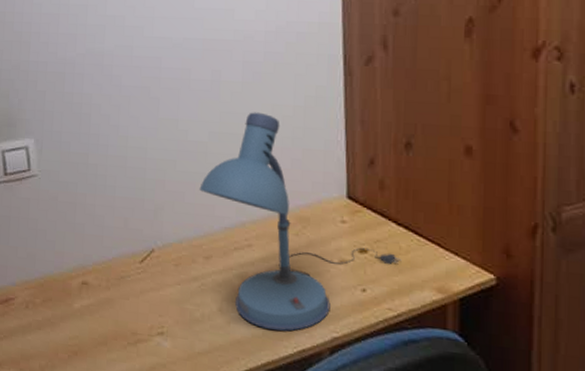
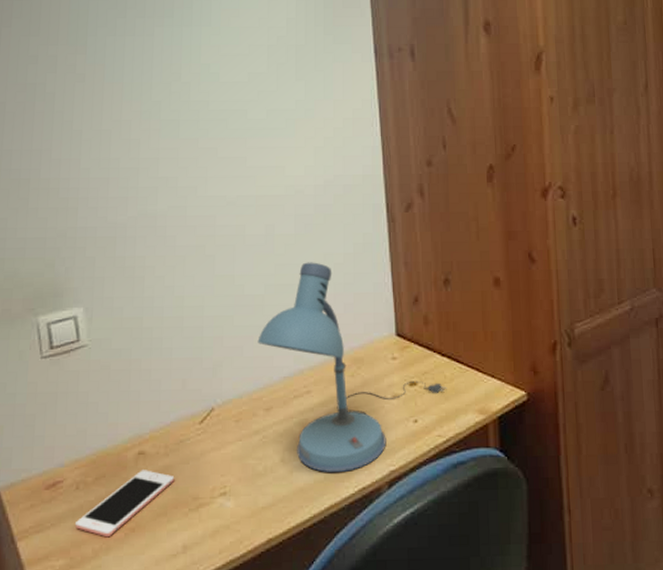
cell phone: none [24,299,115,357] -> present [74,470,175,538]

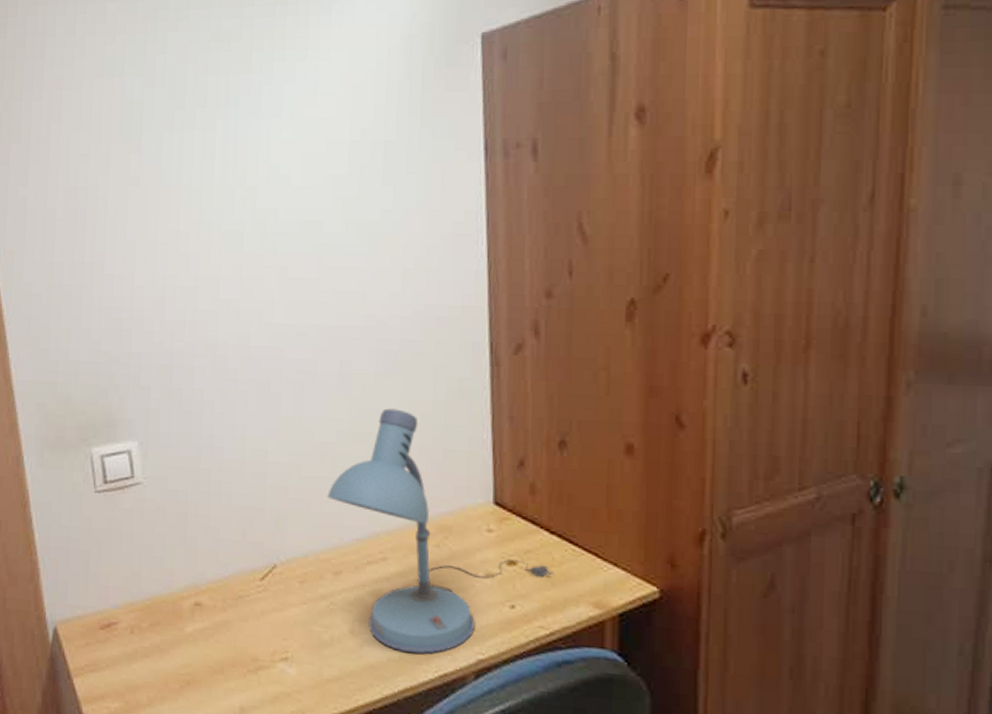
cell phone: present [74,470,175,538] -> none [129,622,233,687]

